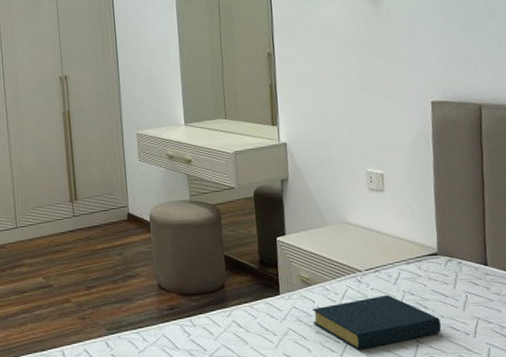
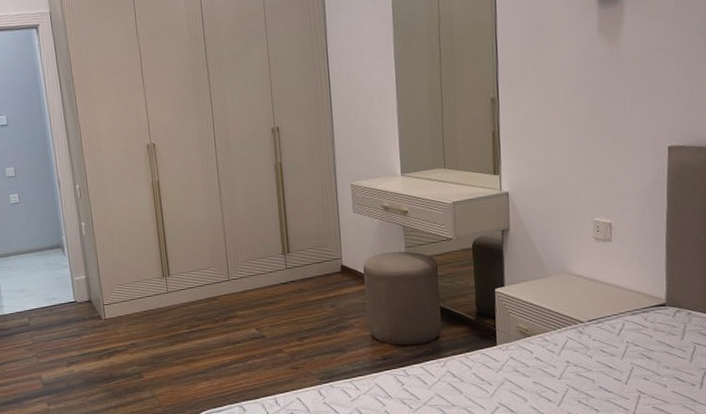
hardback book: present [312,295,441,350] -> none [530,346,665,400]

